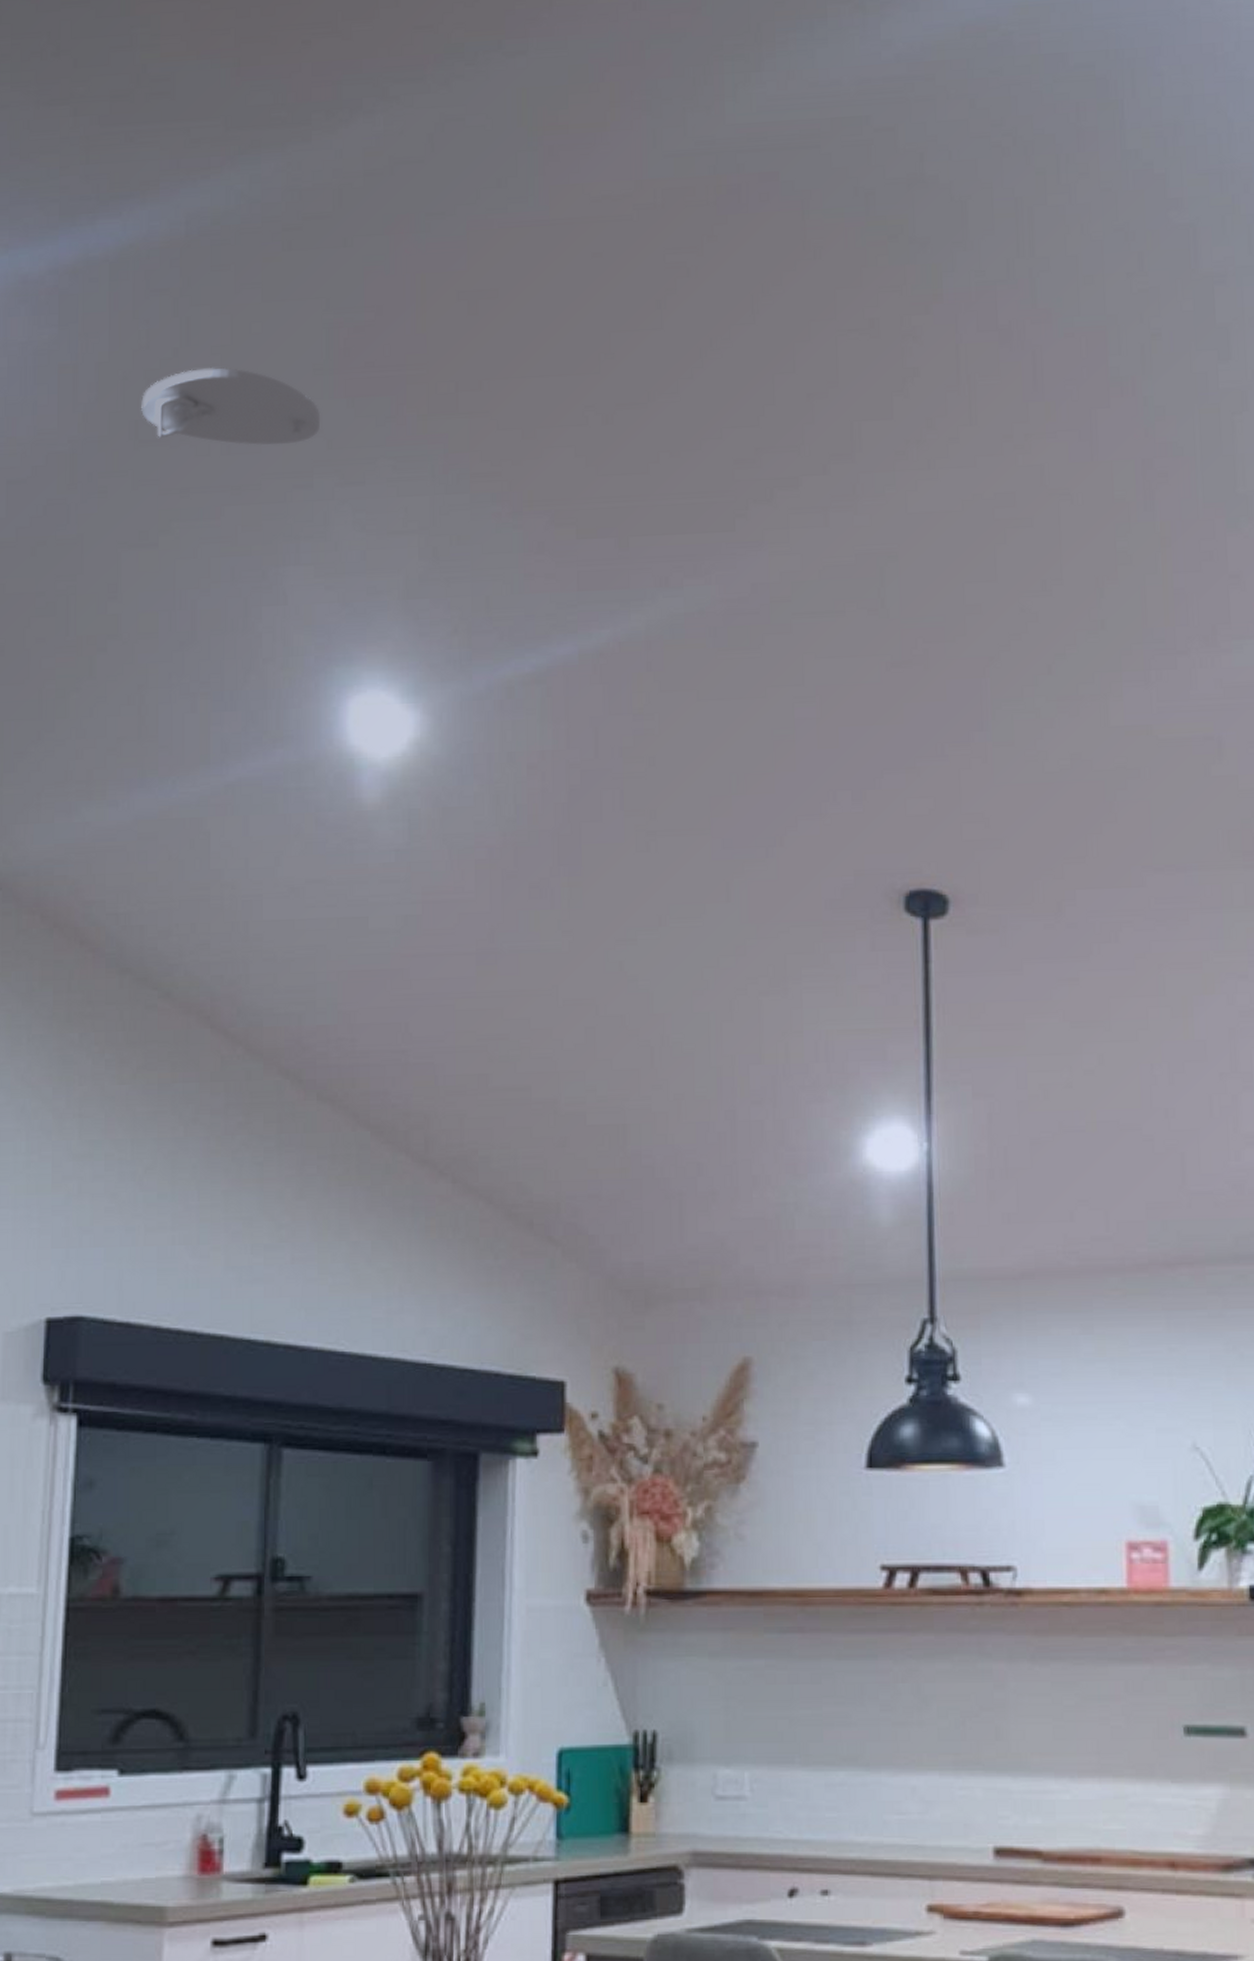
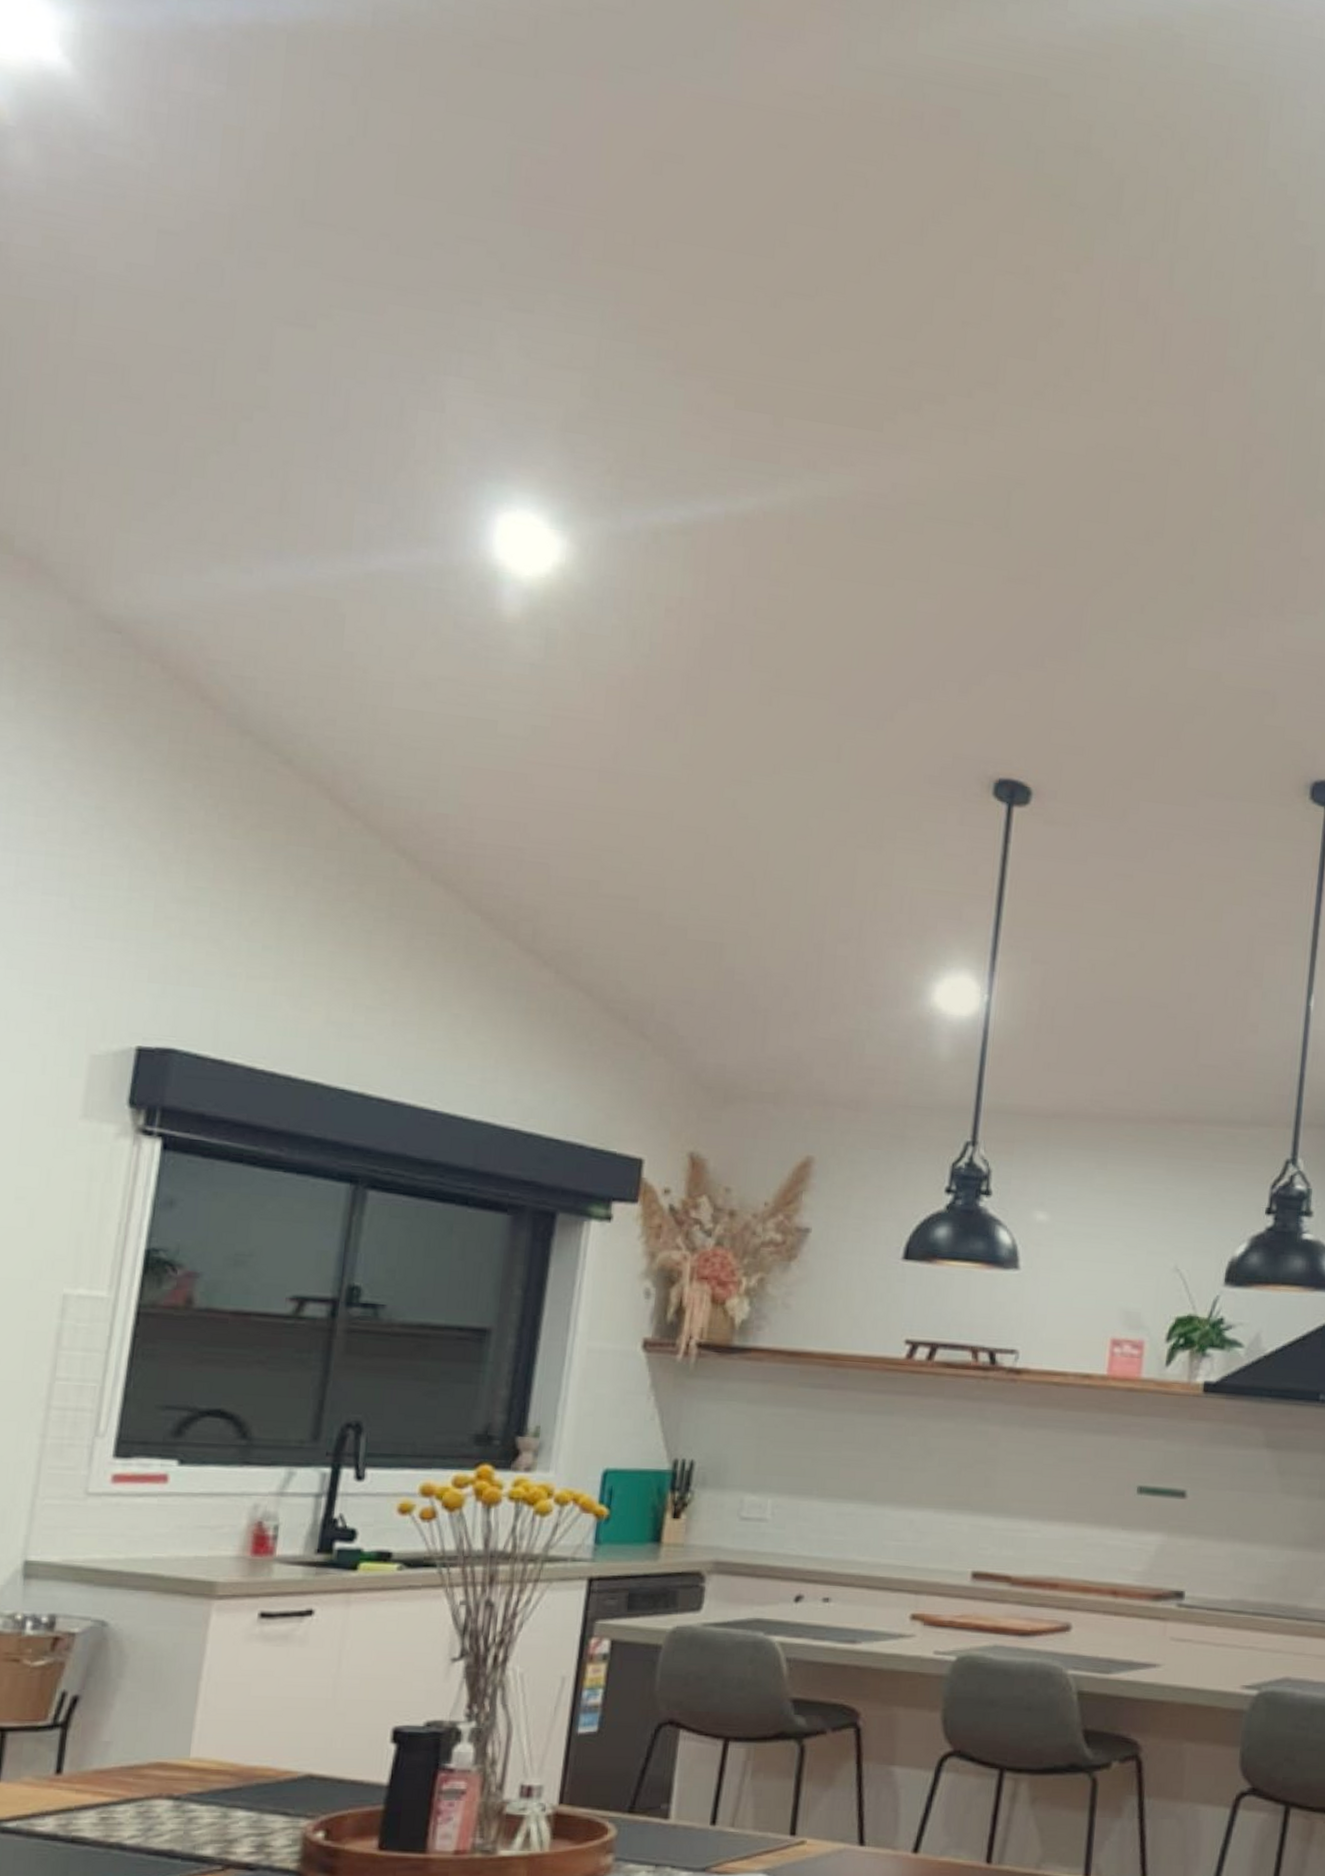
smoke detector: present [141,367,321,446] -> none [309,161,496,259]

